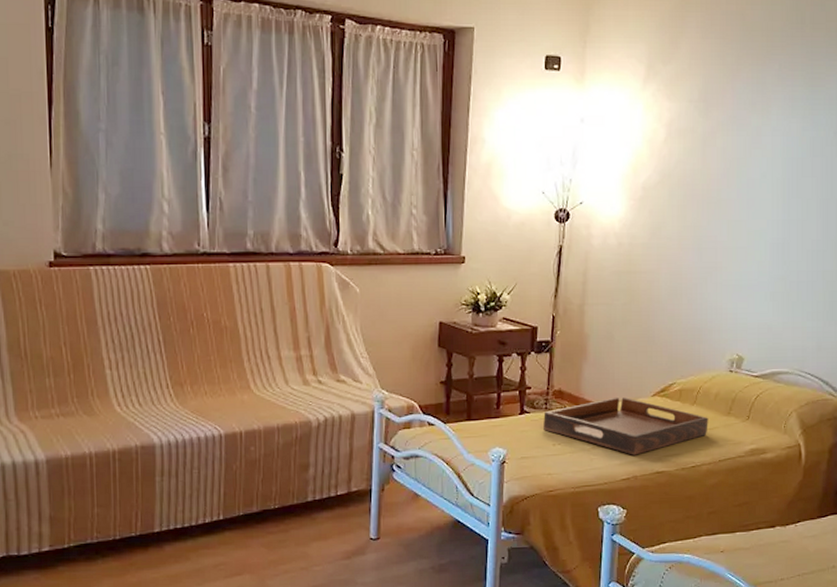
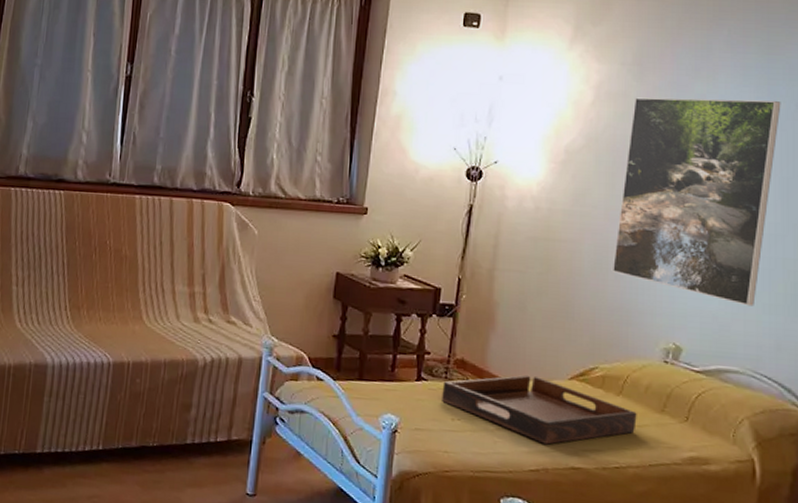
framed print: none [685,129,822,315] -> present [611,97,781,307]

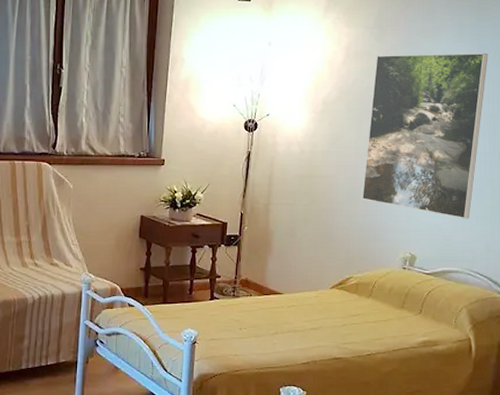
serving tray: present [442,375,637,445] -> none [231,287,383,342]

